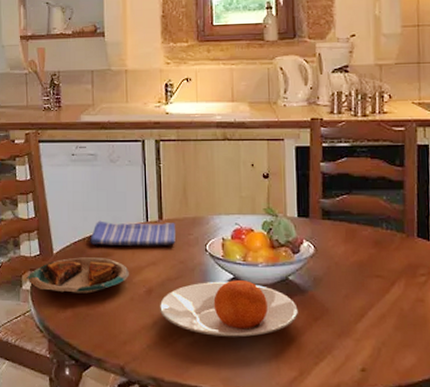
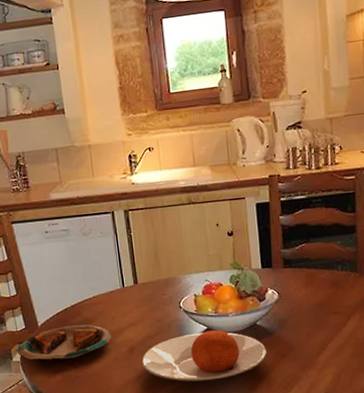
dish towel: present [90,220,175,246] -> none [71,286,152,314]

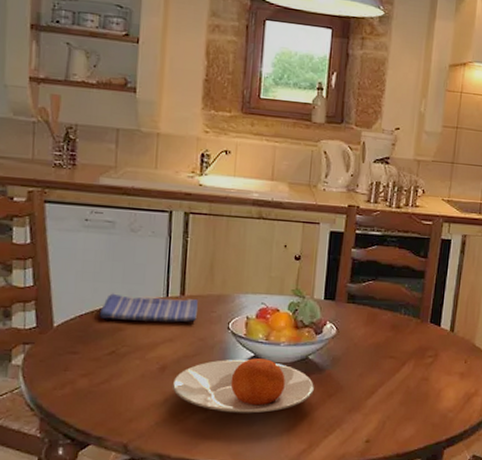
plate: present [14,324,112,360] -> none [16,331,143,370]
dish towel: none [71,286,152,314] -> present [99,293,198,323]

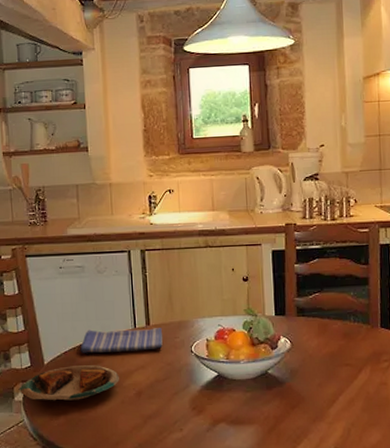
plate: none [16,331,143,370] -> present [17,365,120,401]
plate: present [172,358,314,413] -> none [148,377,277,430]

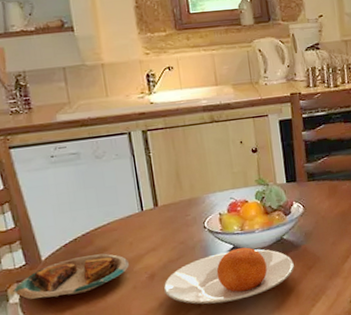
dish towel: present [80,328,163,353] -> none [82,207,174,244]
plate: none [148,377,277,430] -> present [163,247,294,304]

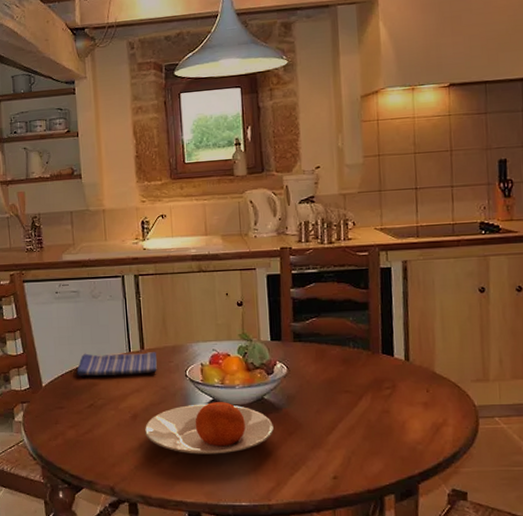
plate: present [12,253,130,300] -> none [17,388,116,422]
dish towel: none [82,207,174,244] -> present [76,352,157,376]

